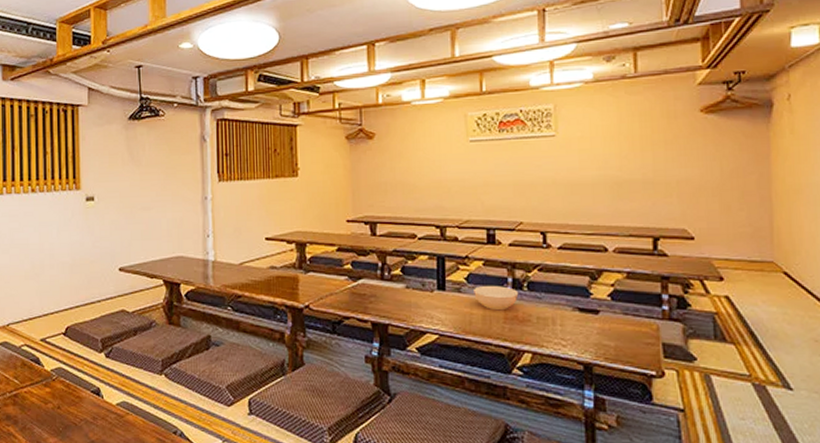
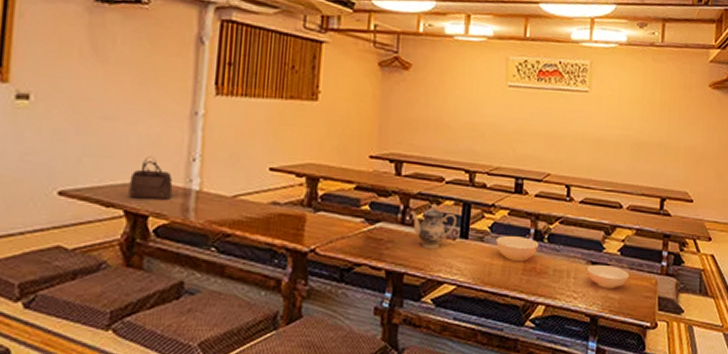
handbag: none [165,236,195,271] -> present [128,156,173,201]
teapot: none [387,259,432,302] -> present [409,203,457,249]
bowl: none [574,311,624,335] -> present [587,265,630,288]

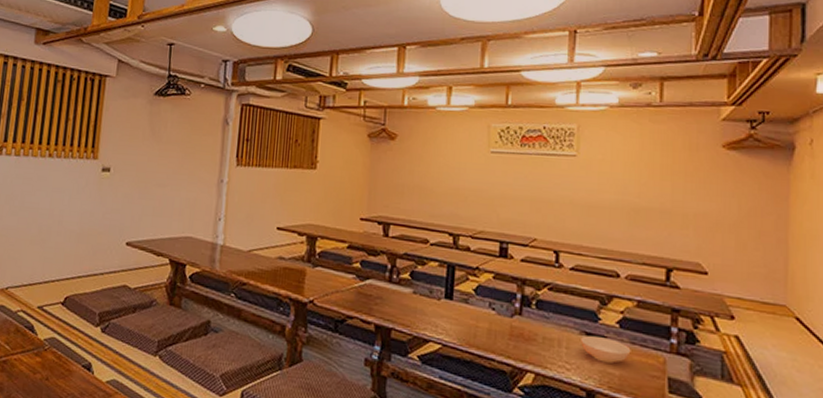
handbag: present [128,156,173,201] -> none [173,216,204,253]
teapot: present [409,203,457,249] -> none [396,264,441,308]
bowl: present [496,235,539,262] -> none [481,299,527,327]

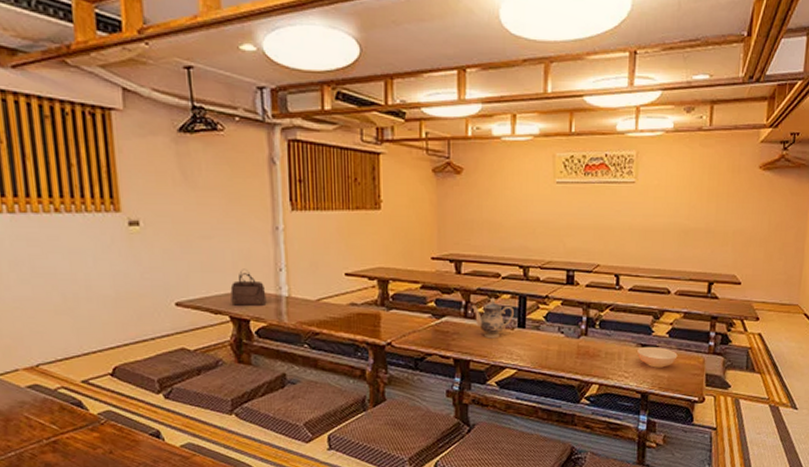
handbag: none [173,216,204,253] -> present [230,268,267,307]
teapot: none [396,264,441,308] -> present [471,297,514,339]

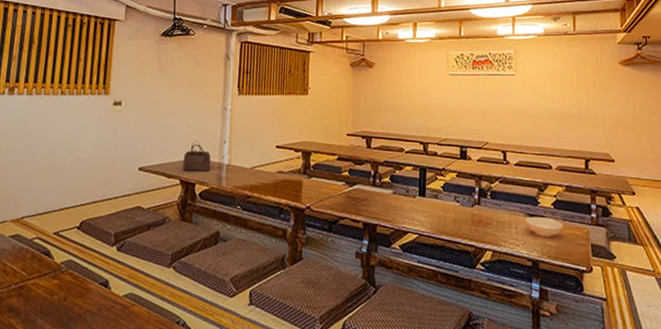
teapot: present [471,297,514,339] -> none [379,169,415,205]

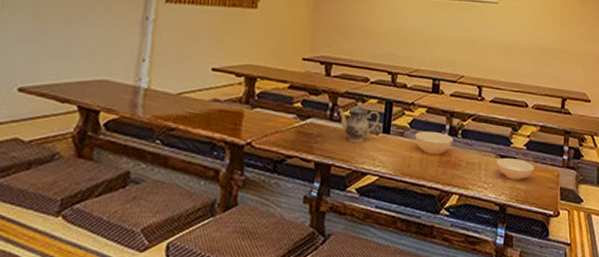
handbag: present [182,141,211,173] -> none [82,56,124,98]
teapot: none [379,169,415,205] -> present [337,101,380,143]
bowl: none [448,193,484,215] -> present [415,131,454,155]

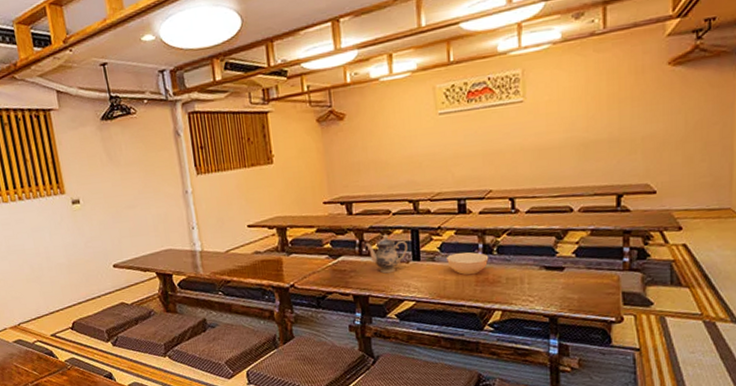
bowl: present [496,158,534,180] -> none [541,268,587,290]

